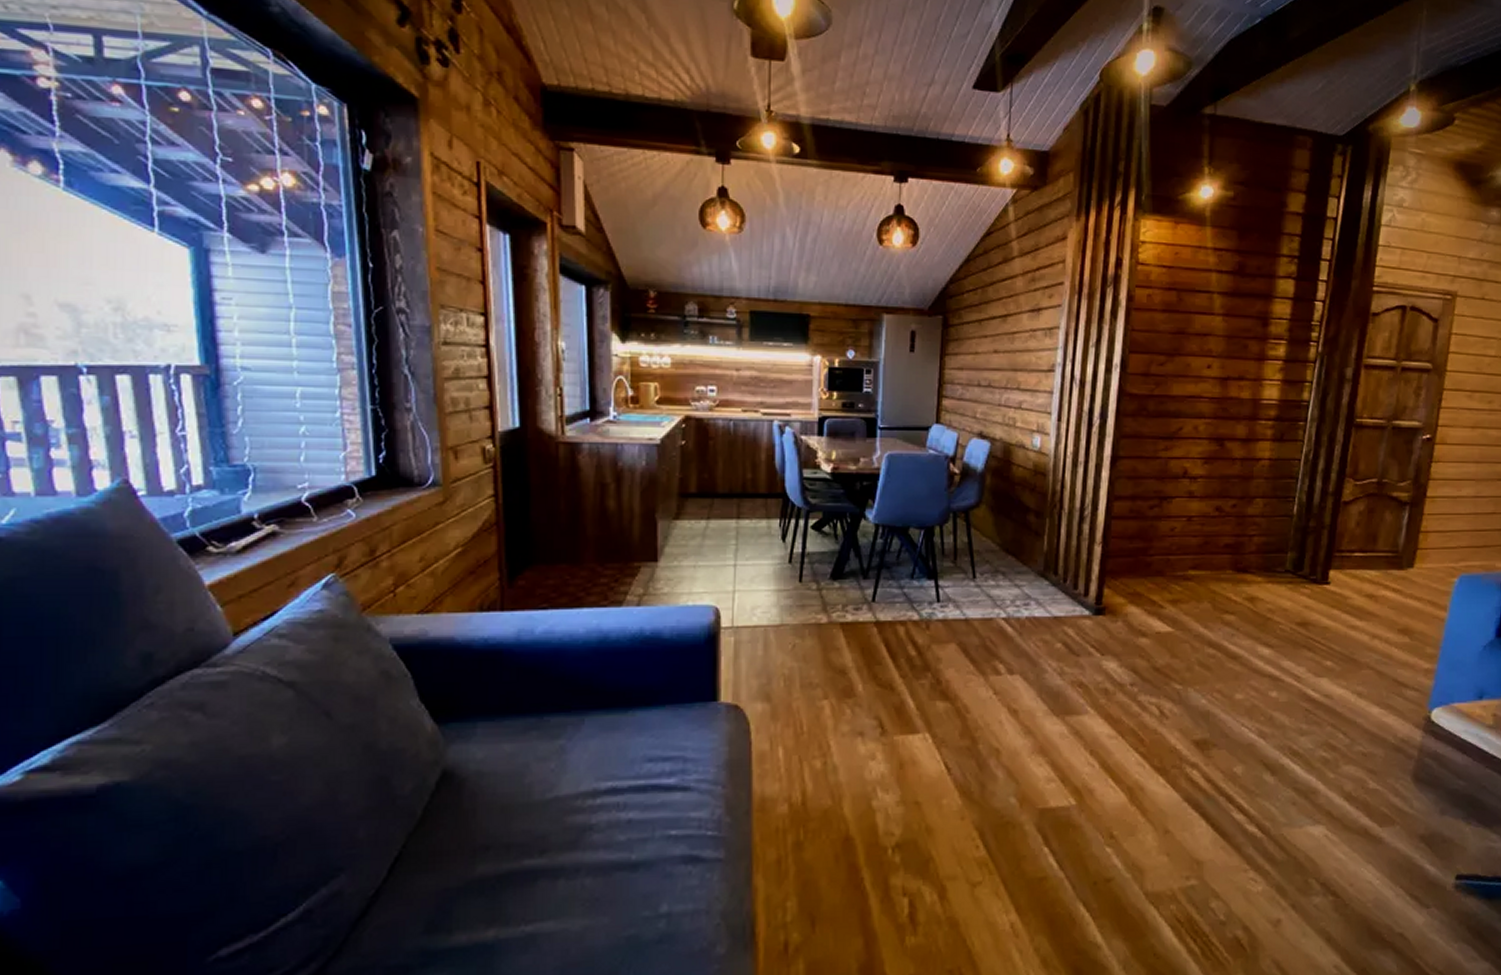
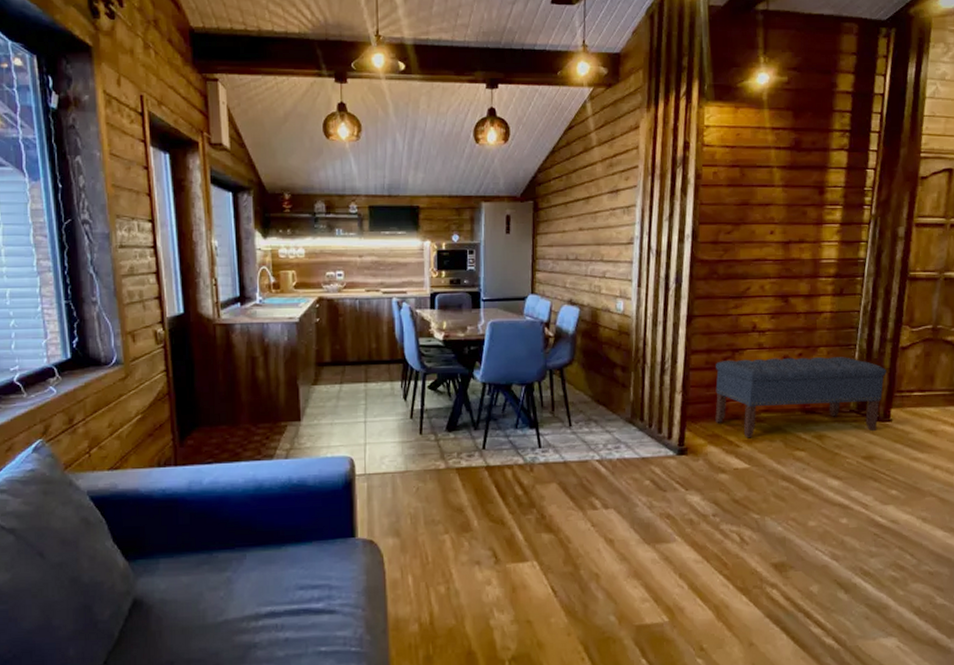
bench: none [1138,508,1326,598] -> present [715,356,887,438]

